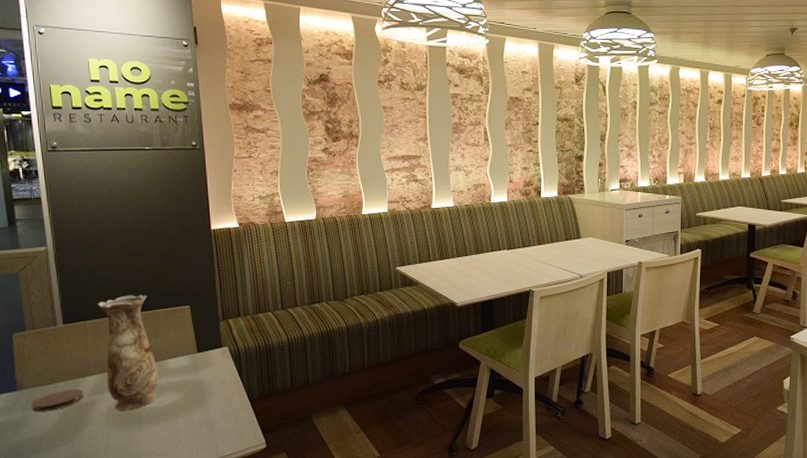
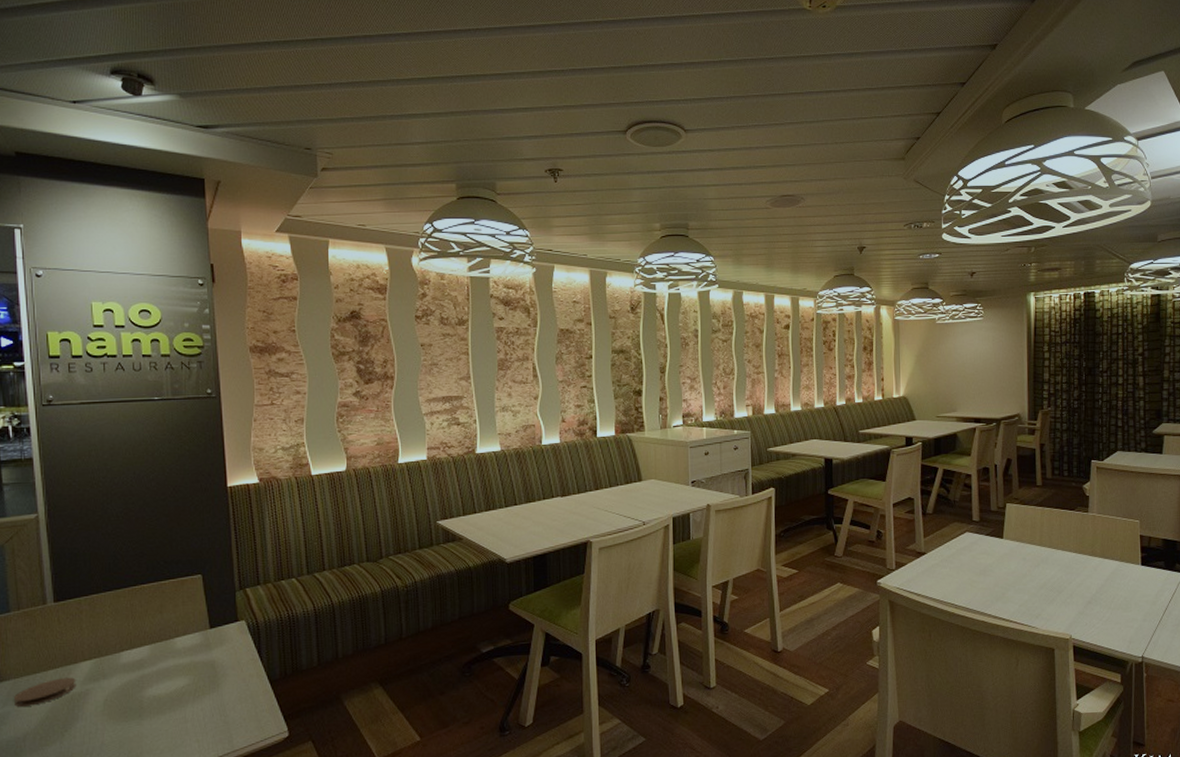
vase: present [98,295,159,410] -> none [95,564,164,700]

